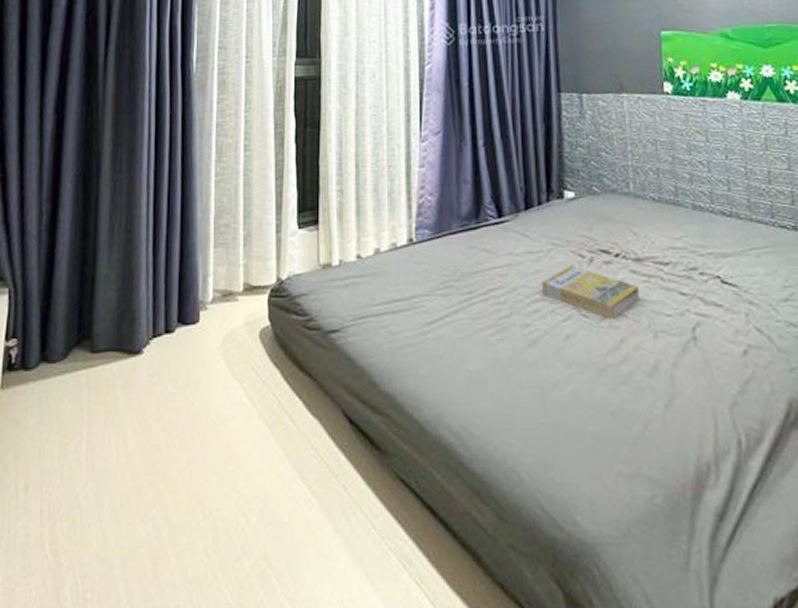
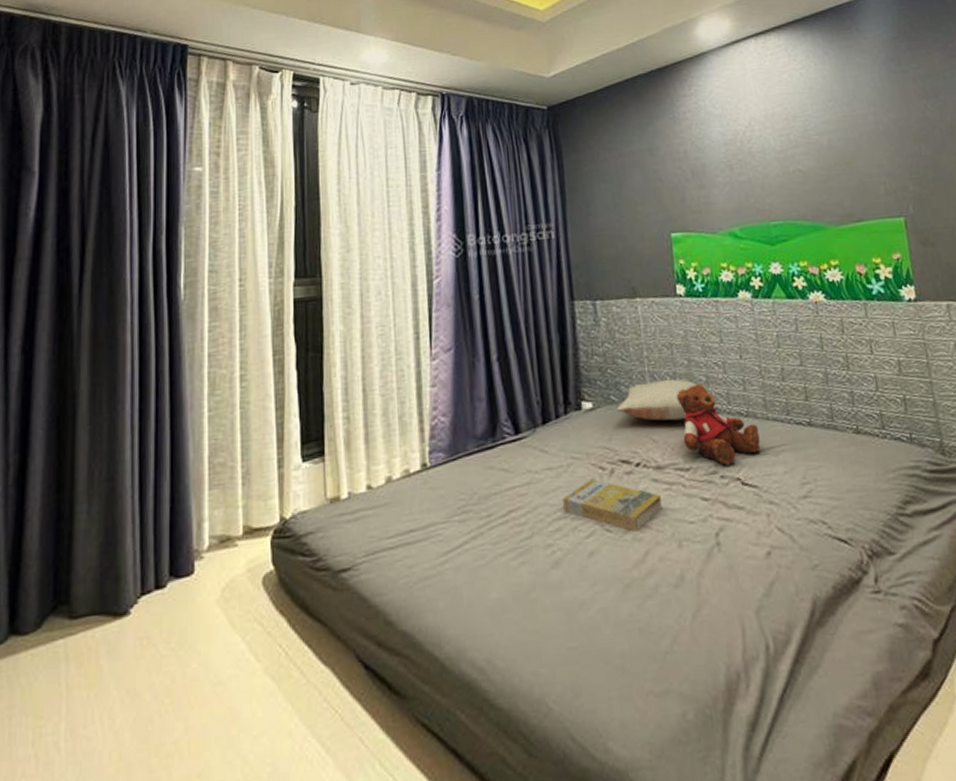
pillow: none [599,174,690,216] -> present [617,379,707,421]
teddy bear: none [658,181,743,263] -> present [676,383,761,466]

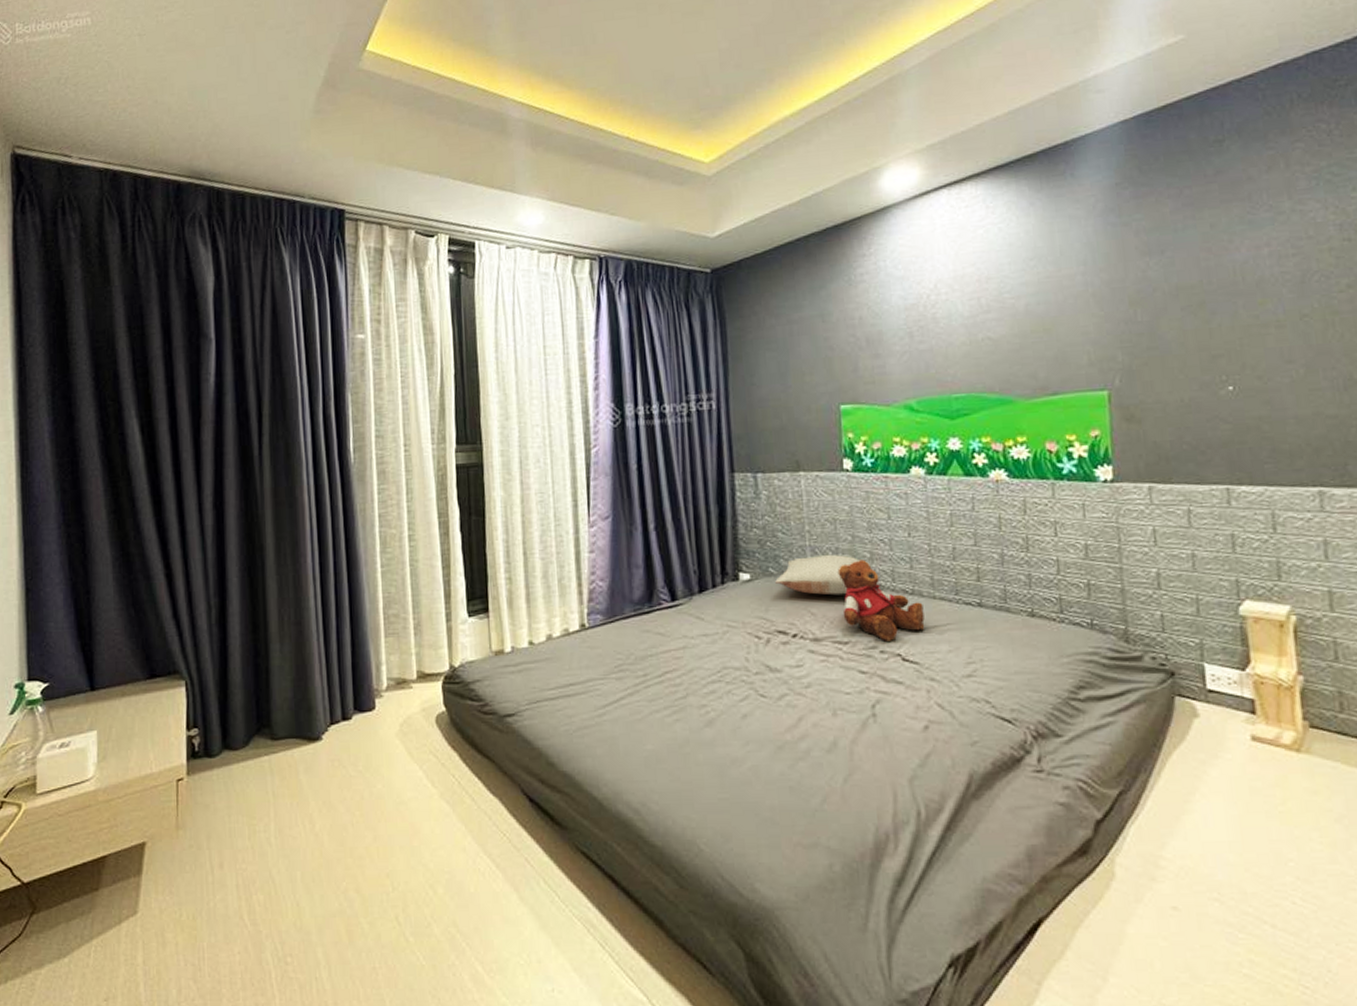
book: present [563,478,662,532] -> none [718,646,818,698]

